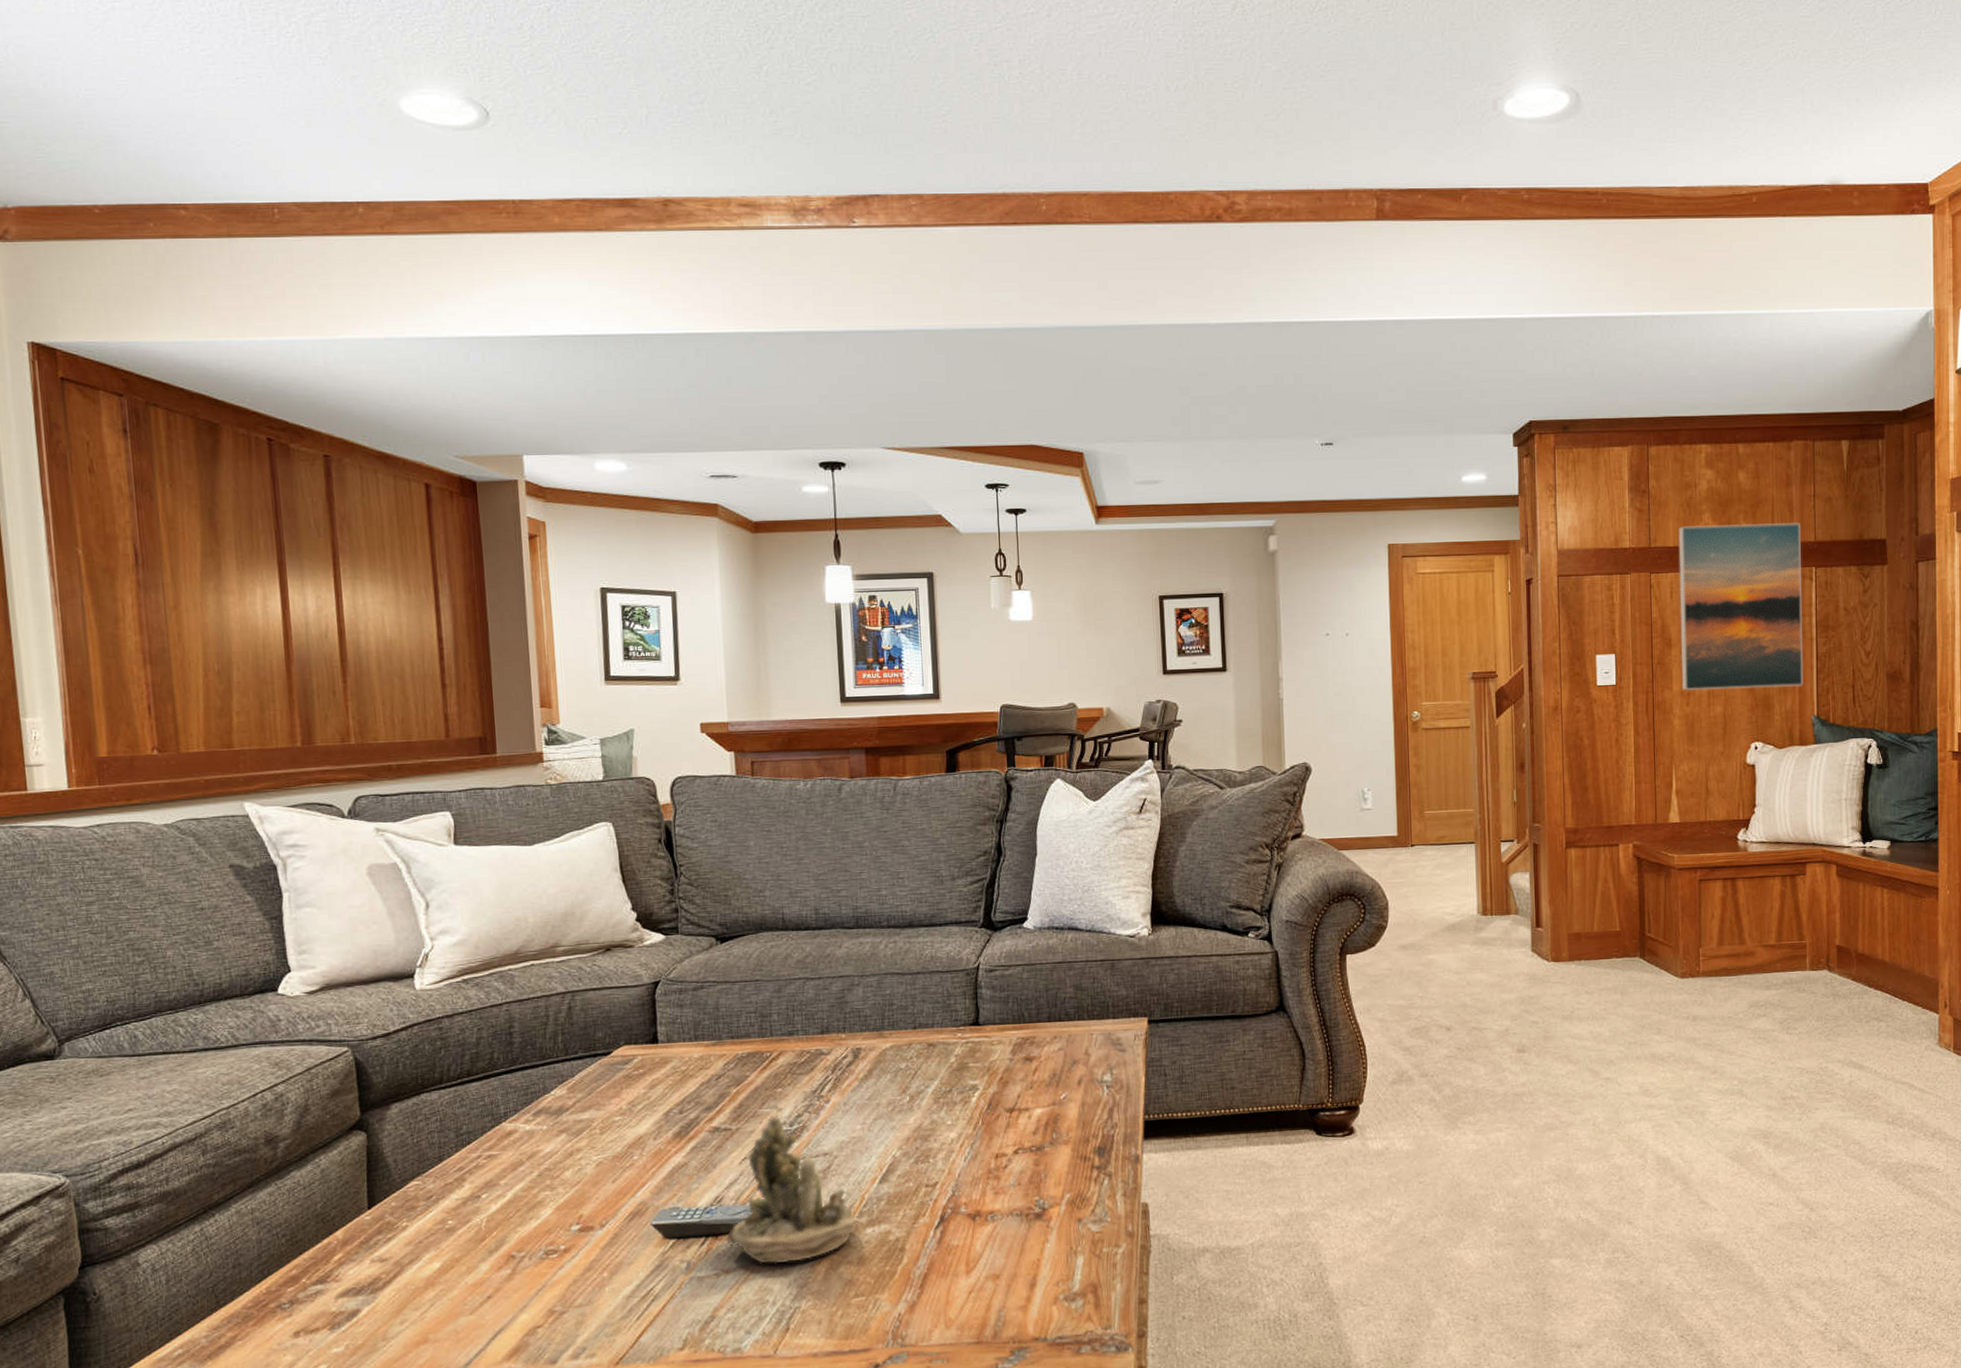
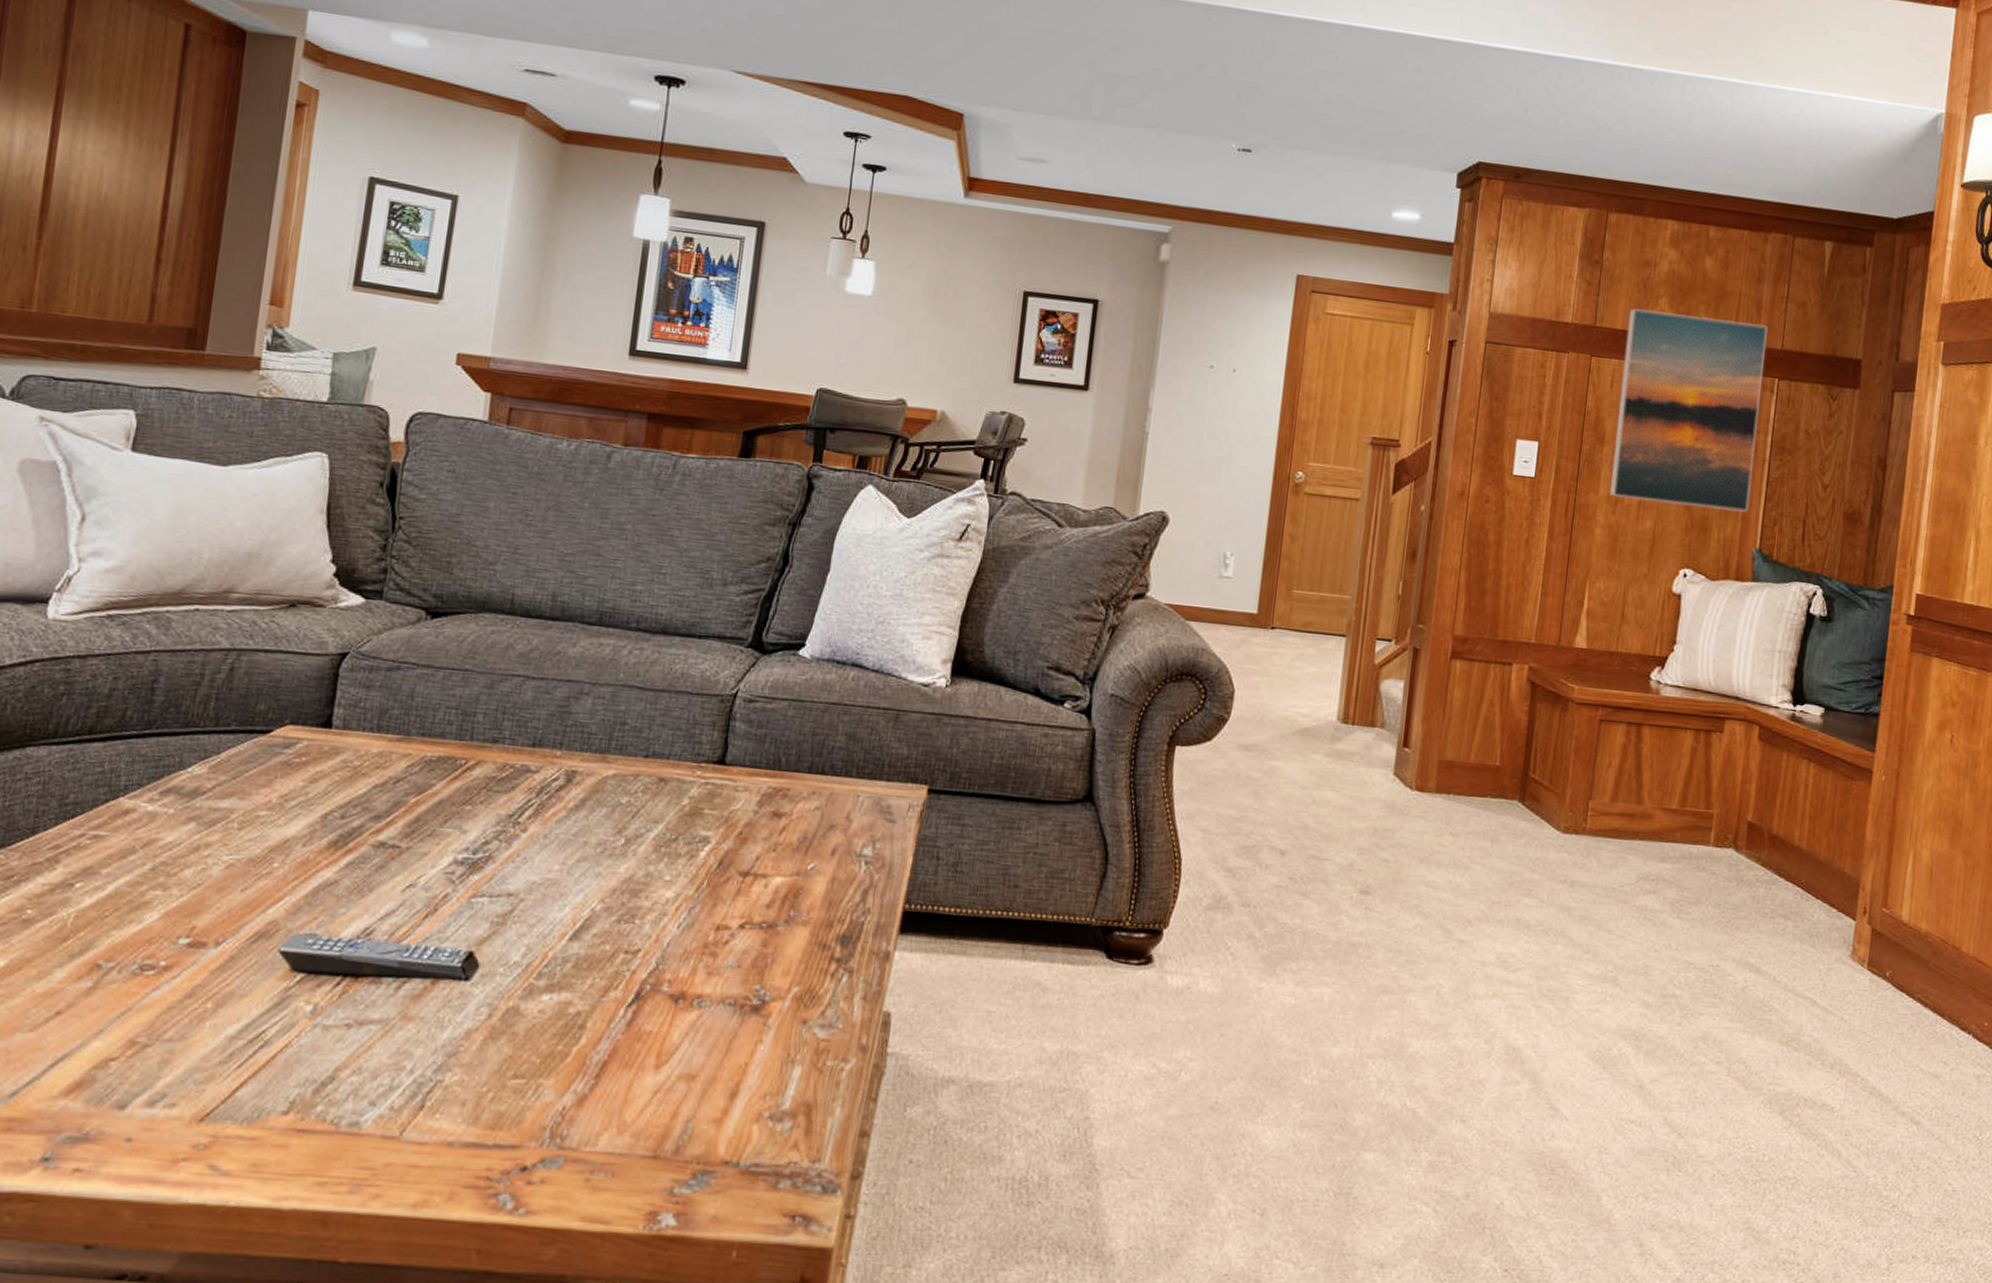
succulent planter: present [727,1116,856,1264] -> none [369,838,533,1024]

